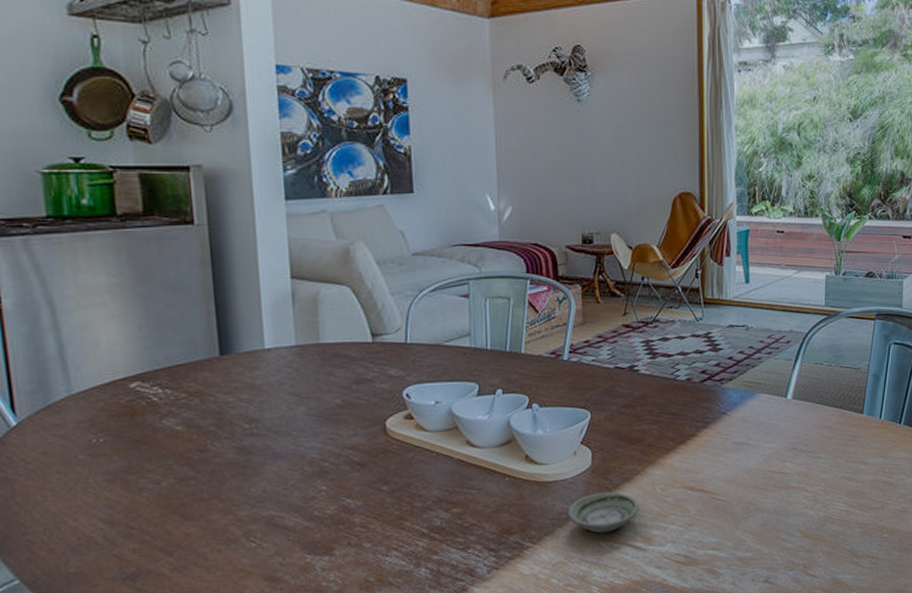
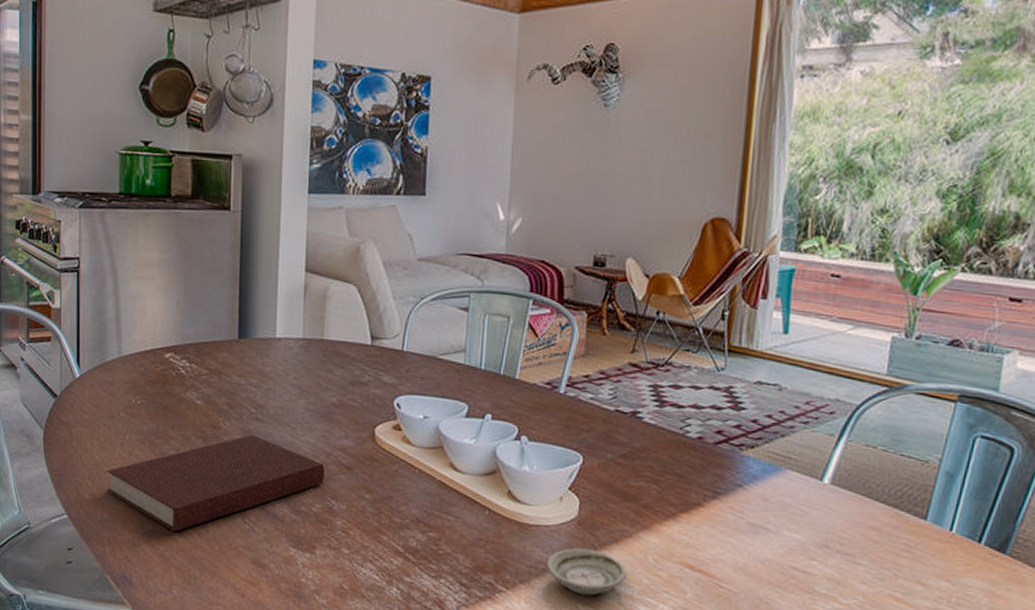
notebook: none [67,450,336,569] -> present [106,434,325,533]

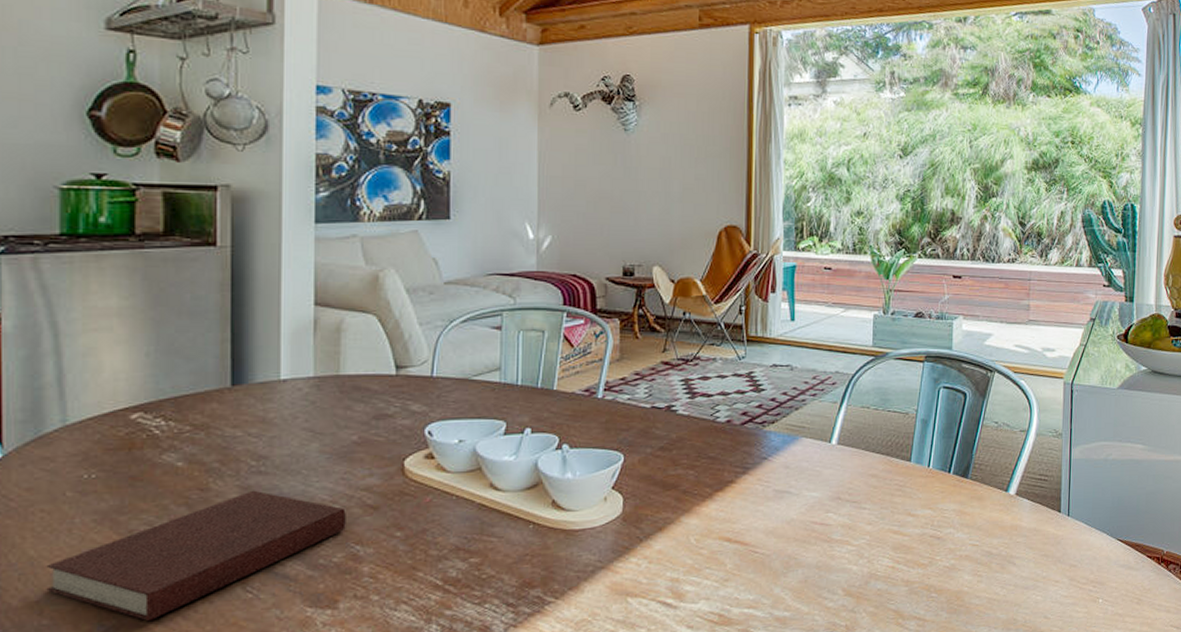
saucer: present [546,547,626,596] -> none [594,542,671,588]

